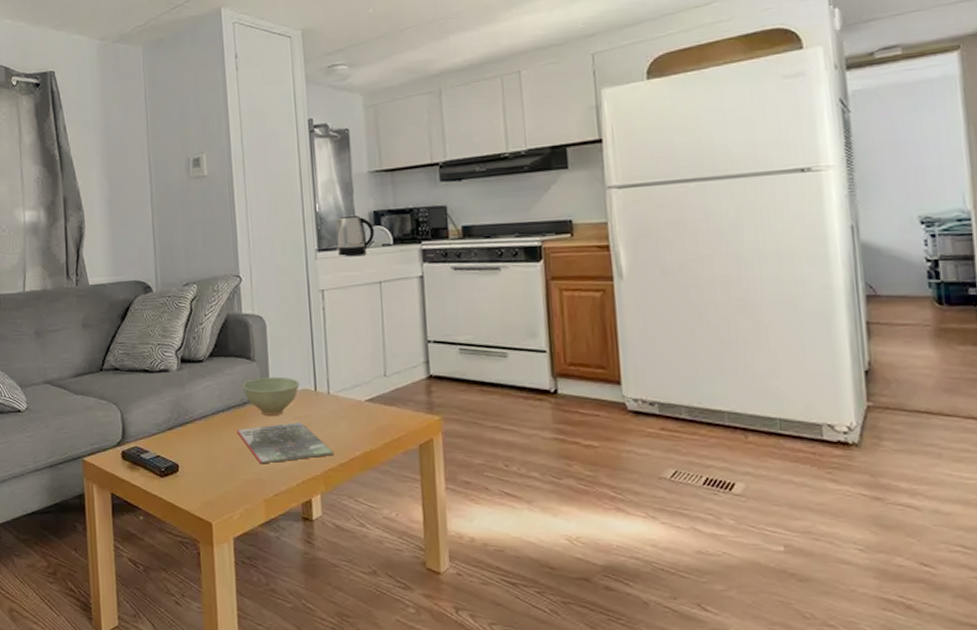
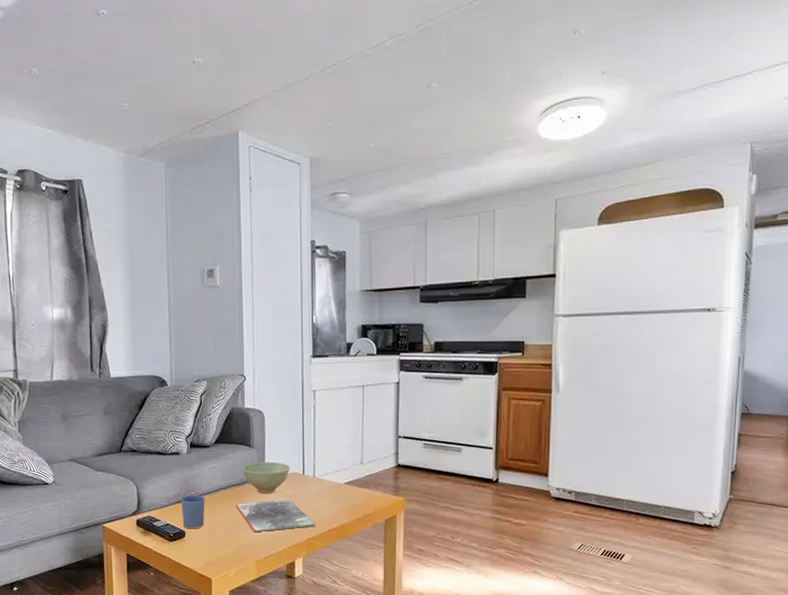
mug: none [172,419,201,462] -> present [180,495,205,529]
kettle: present [334,215,375,256] -> none [328,327,362,362]

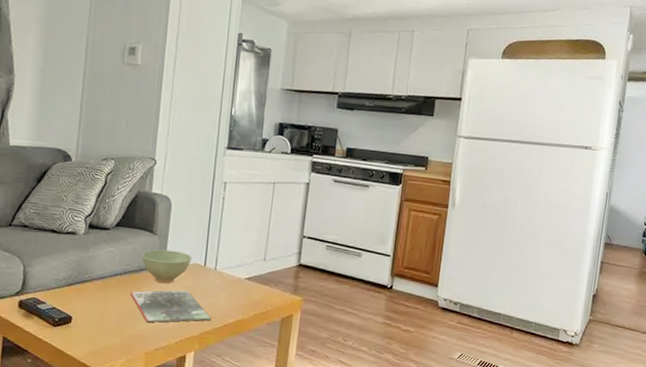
mug: present [180,495,205,529] -> none [70,278,98,315]

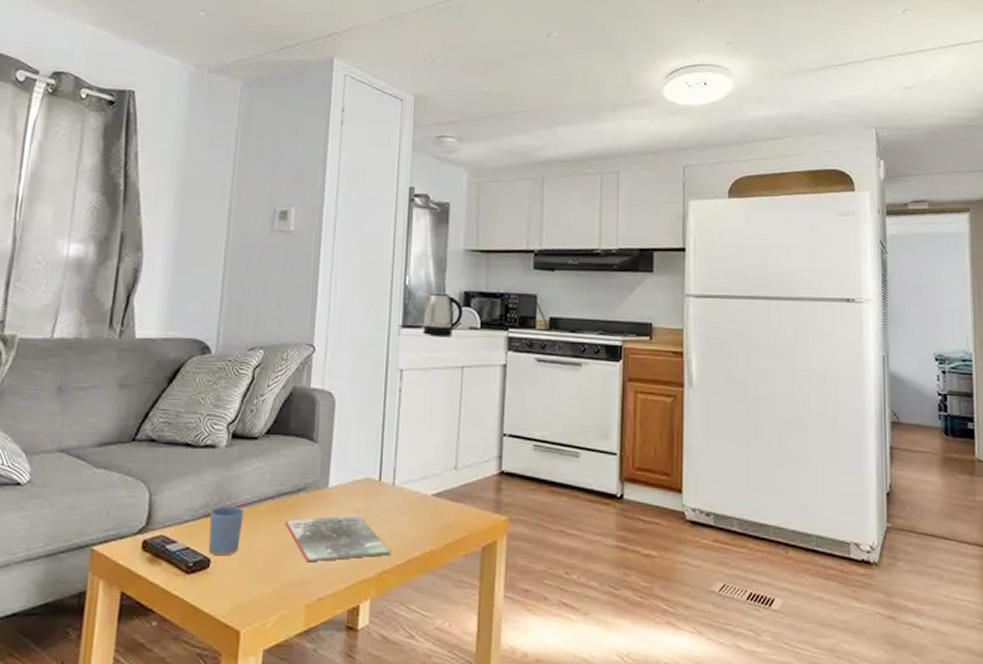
mug: none [70,278,98,315] -> present [208,505,244,556]
bowl: present [141,249,192,283] -> none [298,461,363,506]
kettle: none [244,122,278,158] -> present [423,292,464,336]

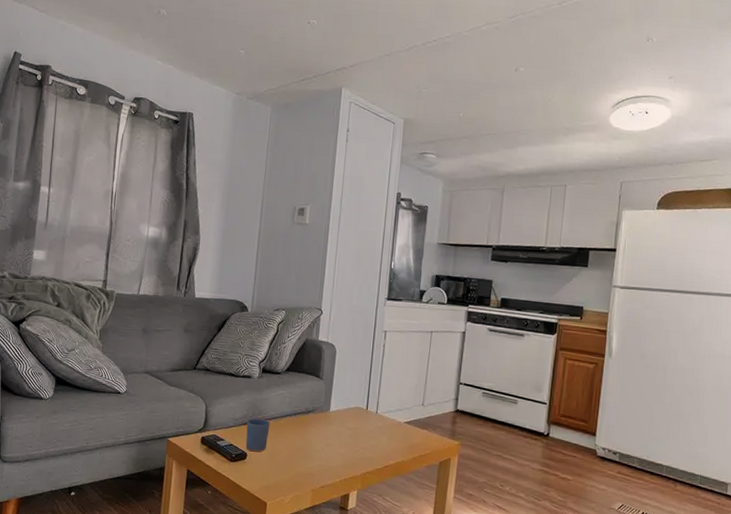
magazine: present [286,515,391,563] -> none [299,431,373,462]
kettle: present [423,292,464,336] -> none [403,275,435,308]

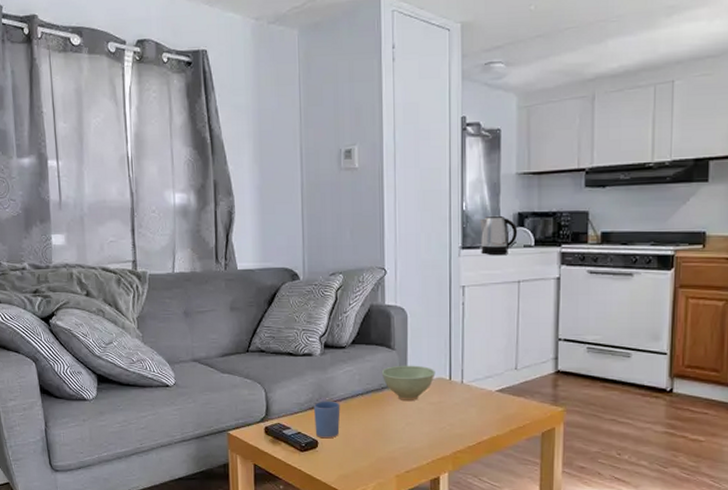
bowl: none [309,393,355,425] -> present [381,365,435,401]
kettle: none [403,275,435,308] -> present [480,215,518,255]

